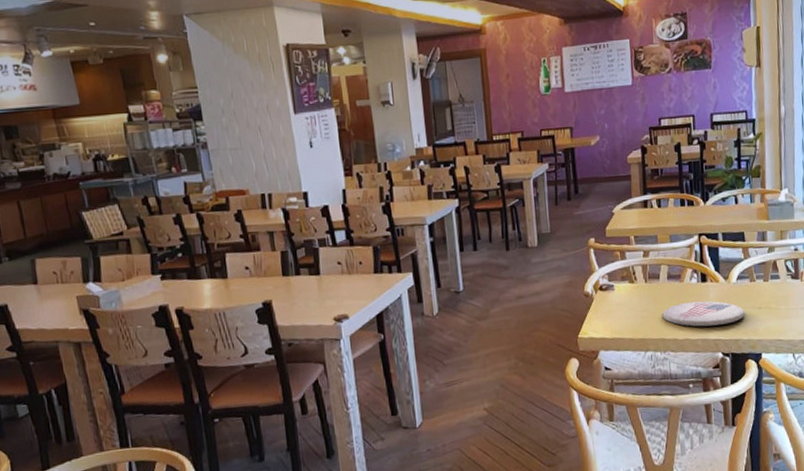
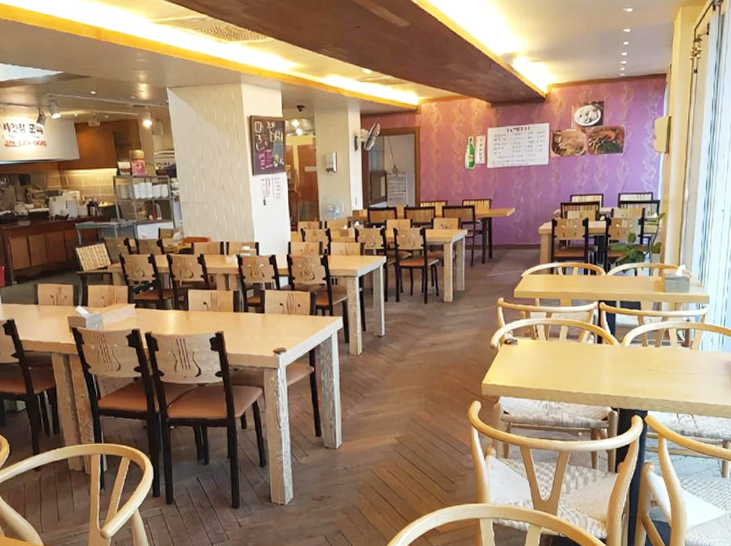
plate: present [661,300,745,327] -> none [558,360,635,383]

